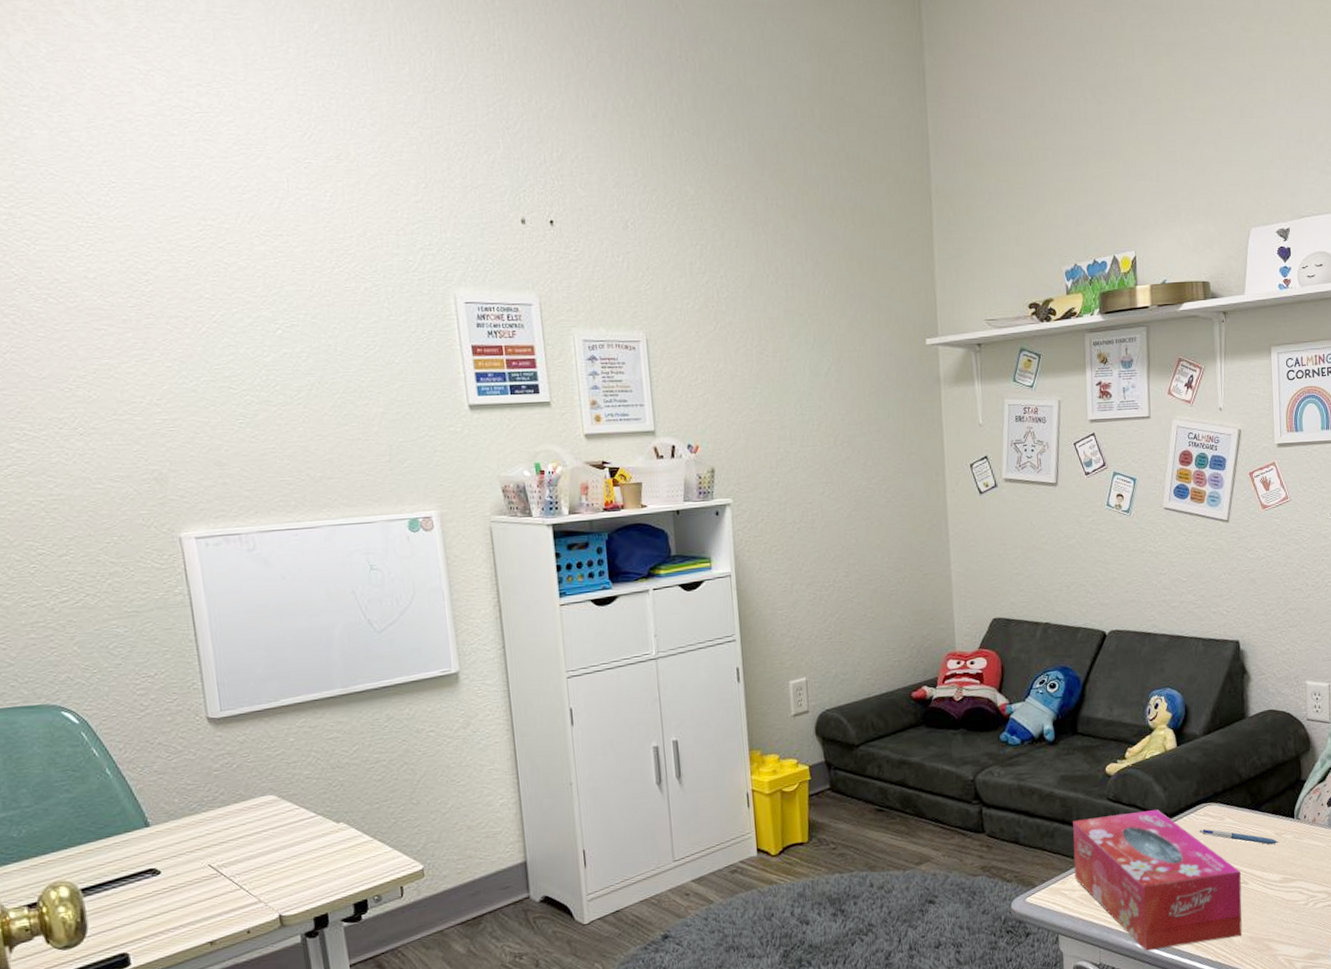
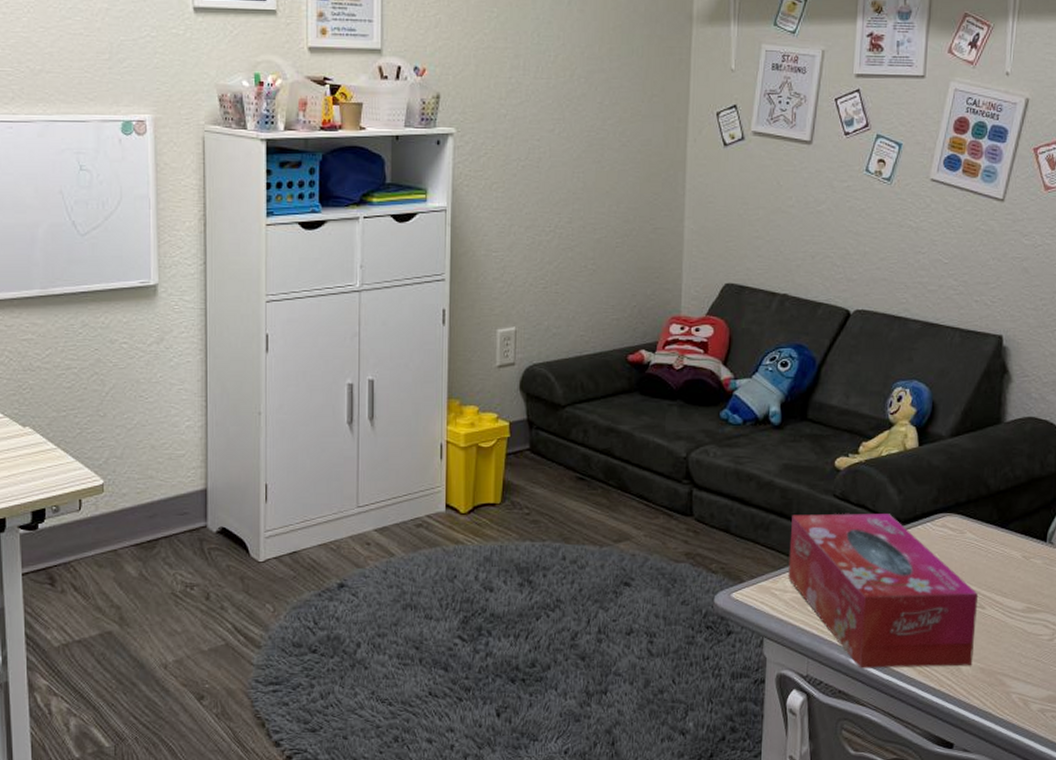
pen: present [1199,828,1279,845] -> none [934,541,1026,568]

